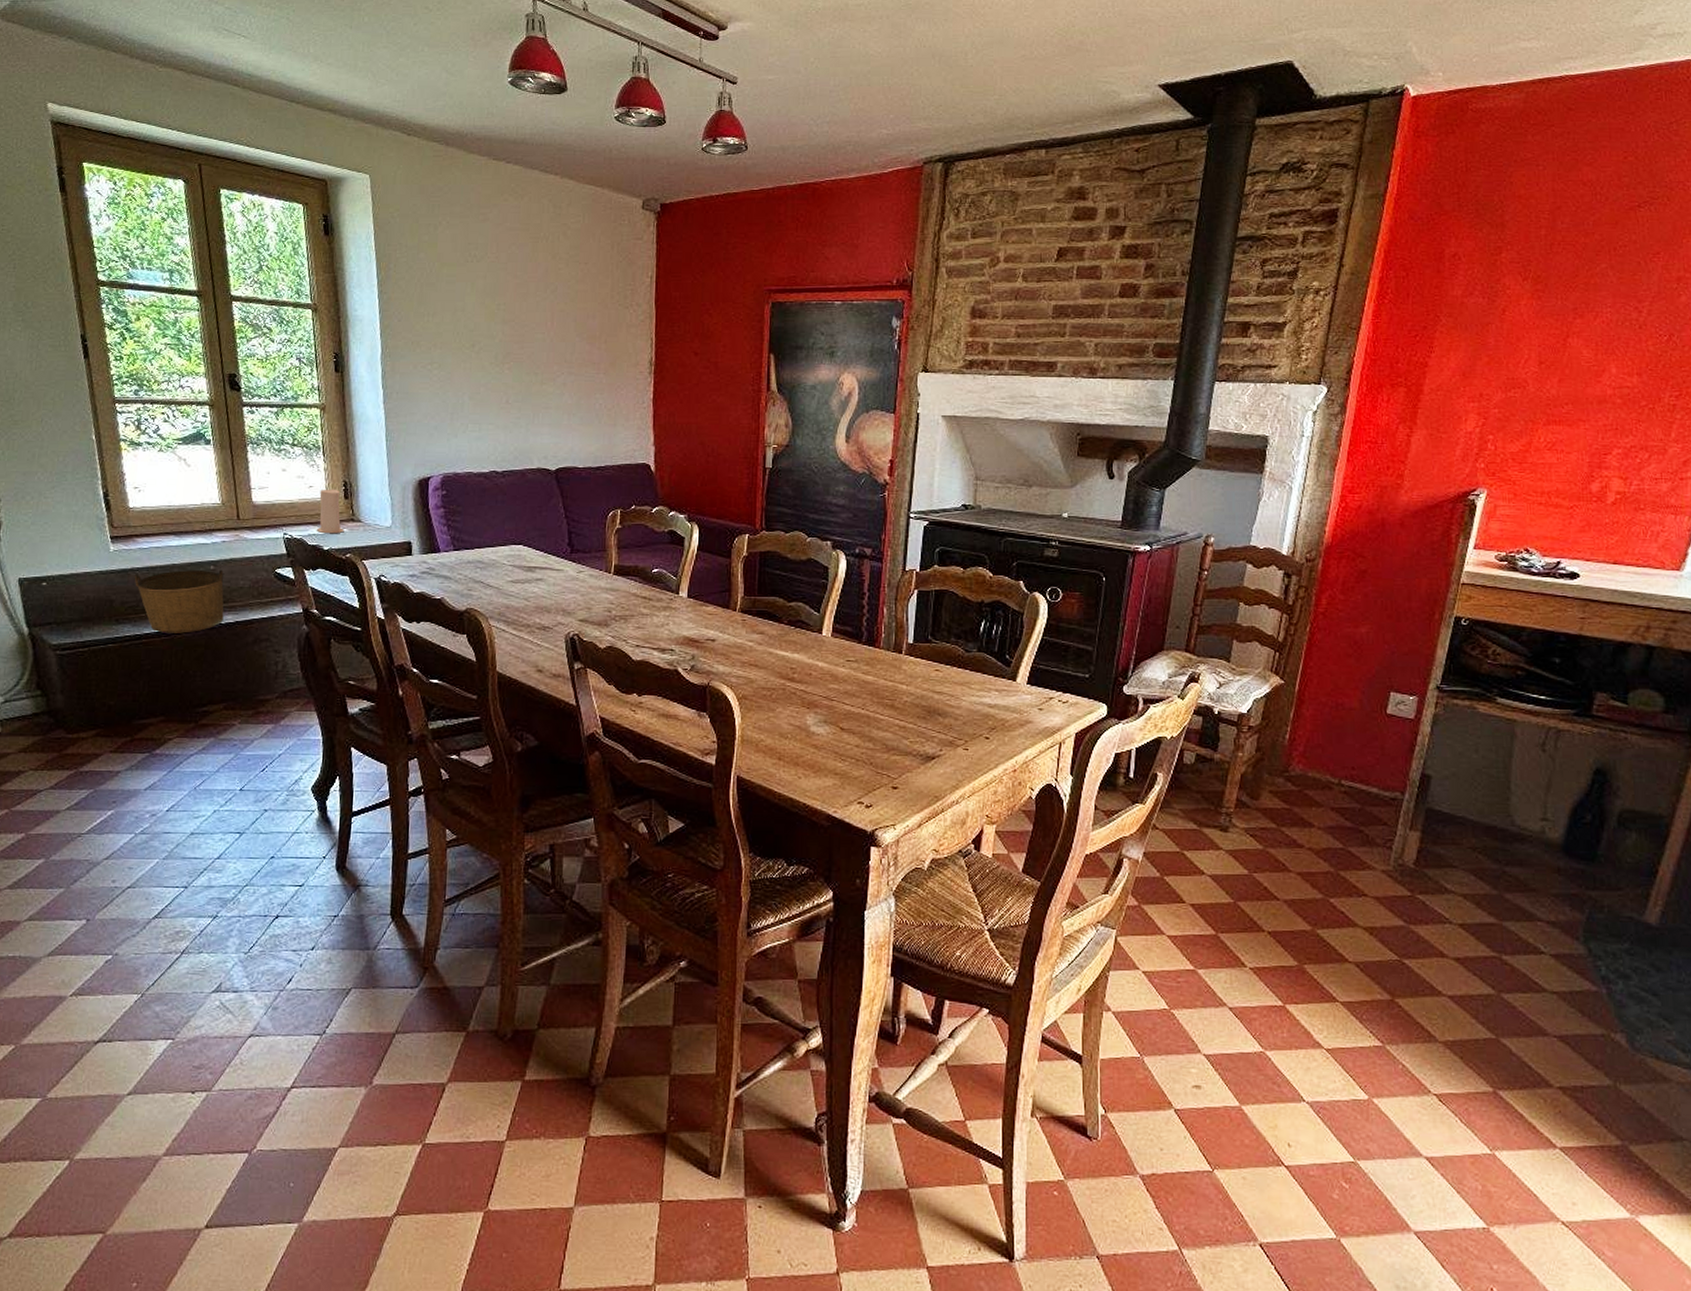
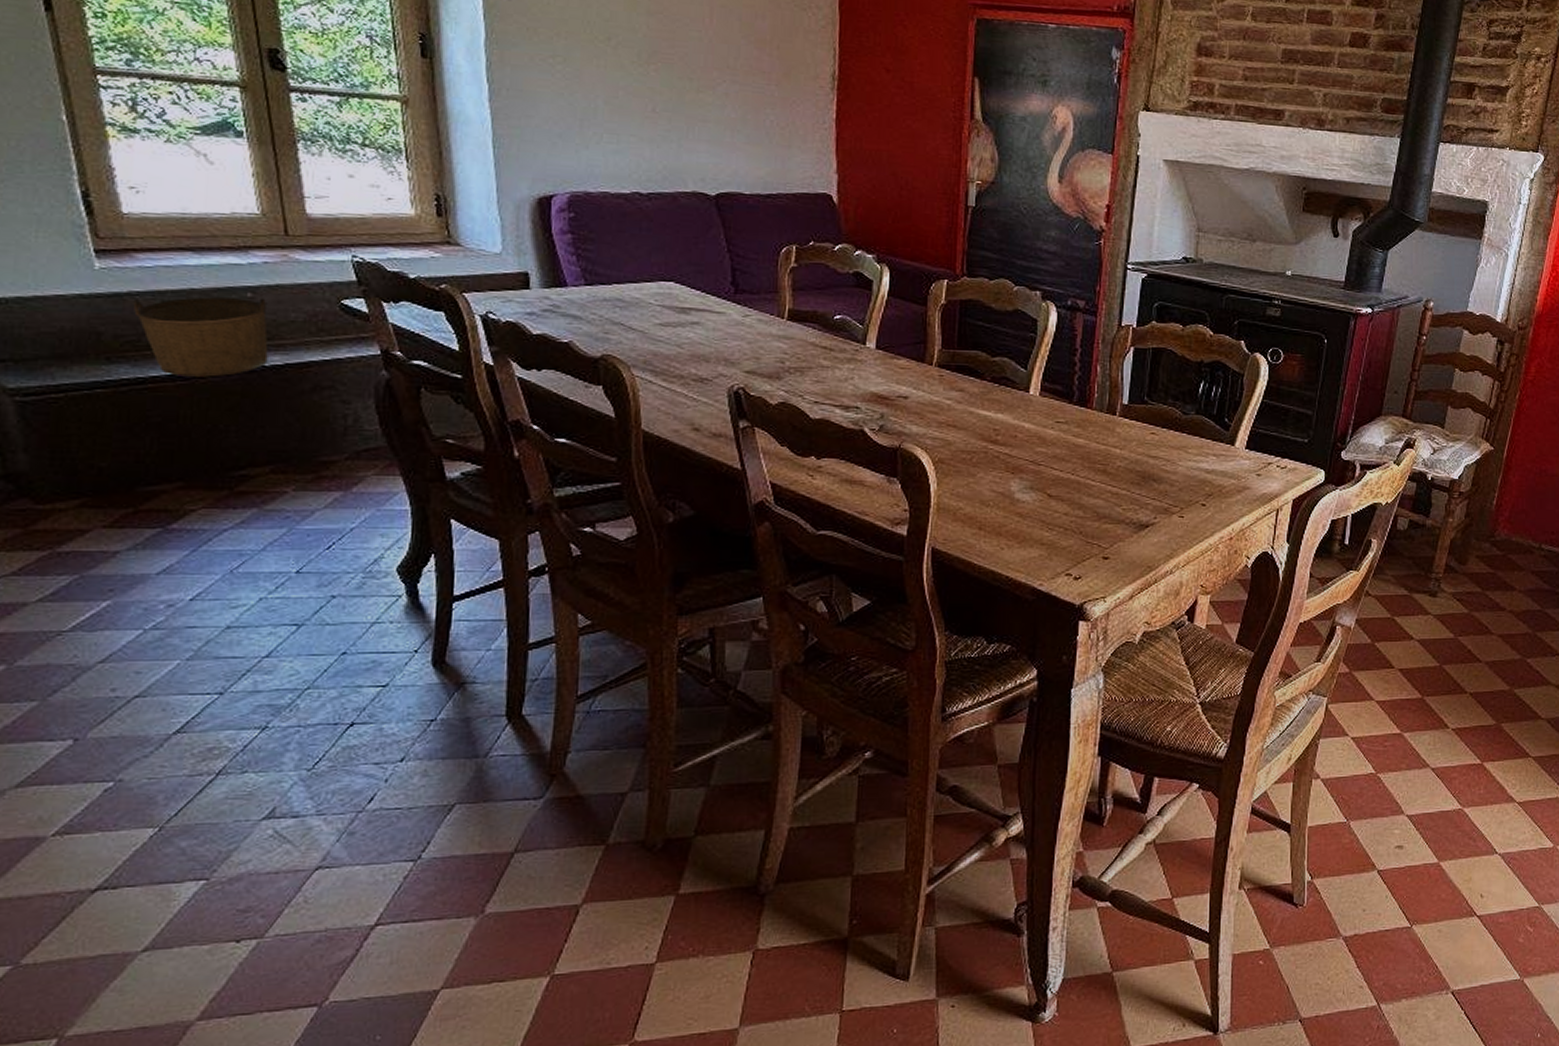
candle: present [317,489,344,534] -> none [399,202,437,259]

